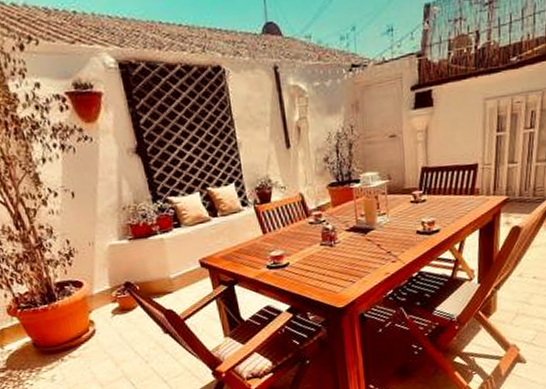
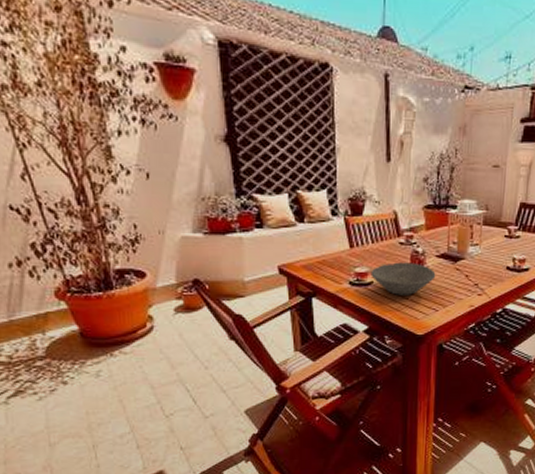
bowl: none [286,239,349,273] -> present [371,262,436,295]

